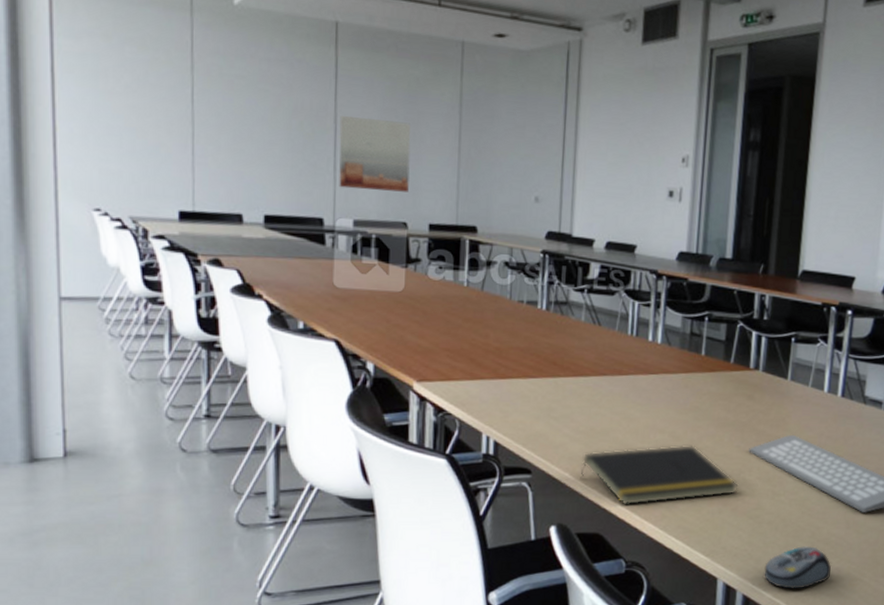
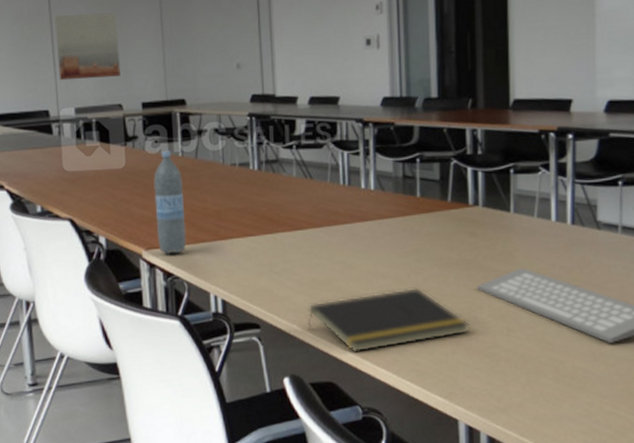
water bottle: none [431,278,466,389] -> present [153,151,187,254]
computer mouse: present [764,546,832,589] -> none [507,382,582,428]

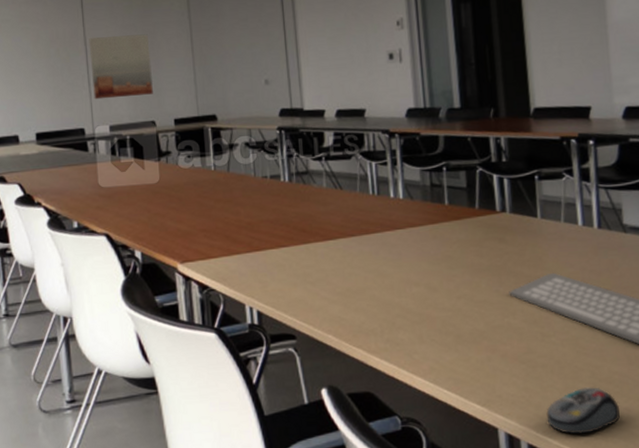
water bottle: present [153,151,187,254] -> none [187,165,221,267]
notepad: present [307,287,470,354] -> none [343,294,504,363]
computer mouse: none [507,382,582,428] -> present [546,387,620,434]

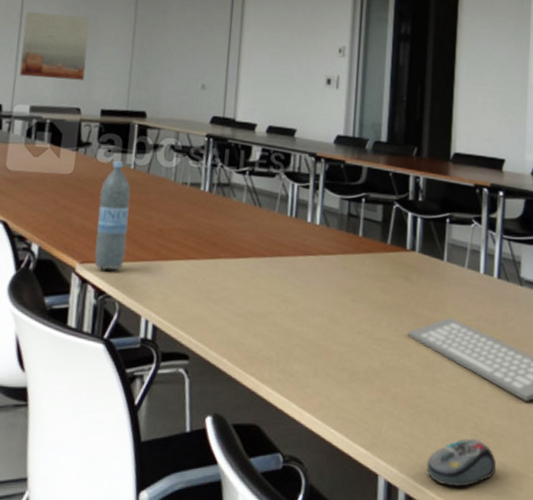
water bottle: none [187,165,221,267] -> present [94,161,131,271]

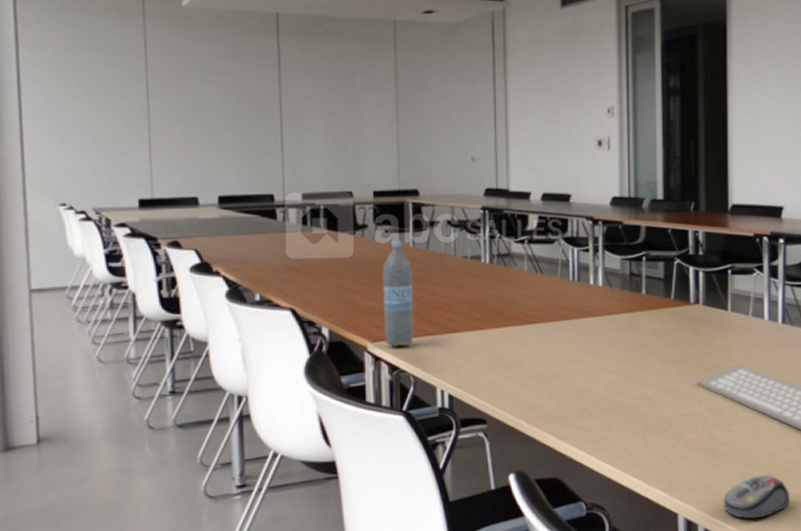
wall art: present [19,10,90,80] -> none [284,97,352,165]

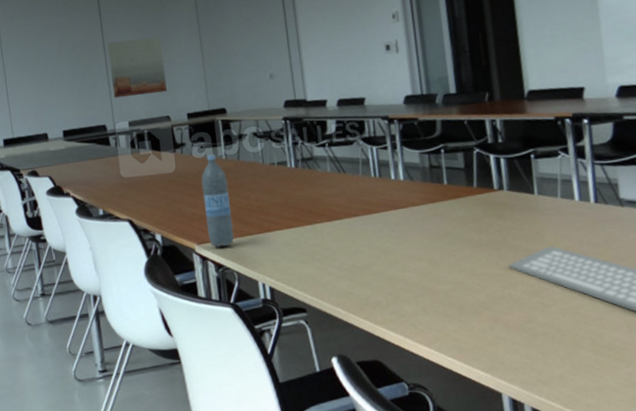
wall art: none [284,97,352,165] -> present [107,37,167,99]
computer mouse: present [723,474,790,519] -> none [548,353,622,399]

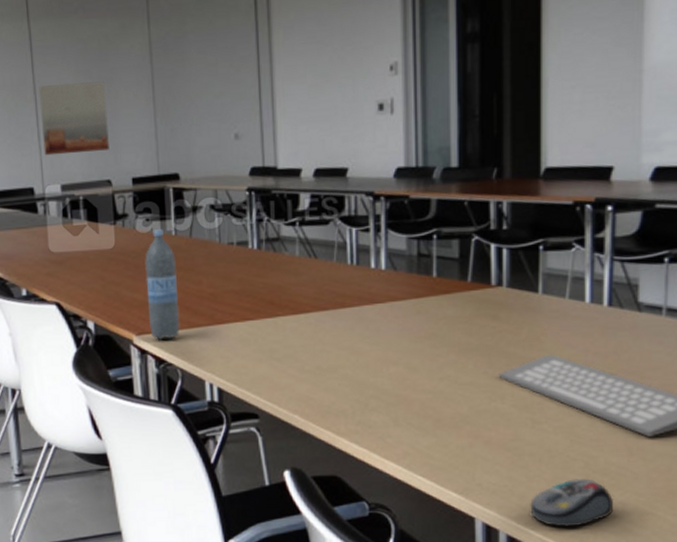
computer mouse: none [548,353,622,399] -> present [530,478,614,527]

